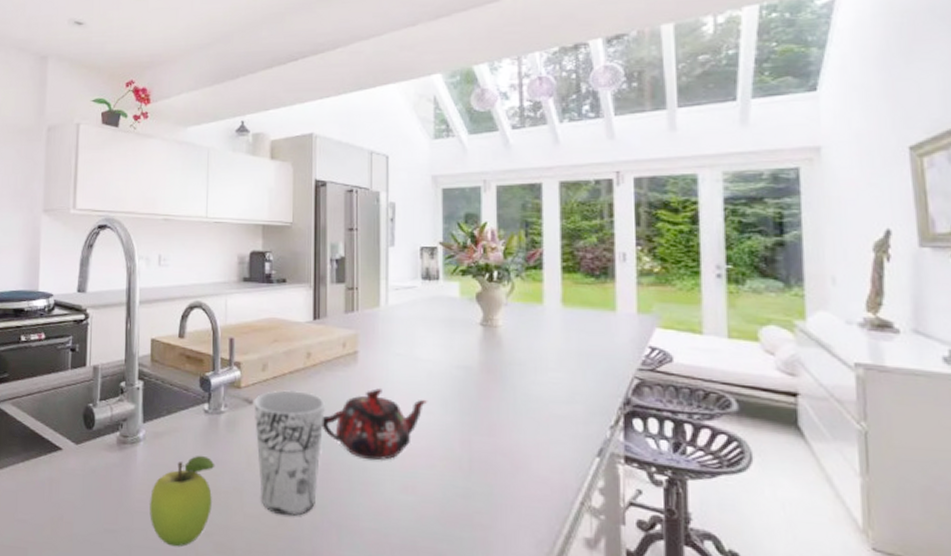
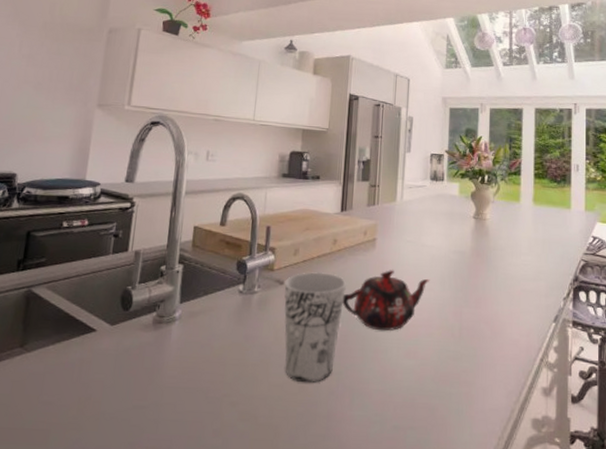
fruit: present [150,455,215,547] -> none [179,331,246,418]

